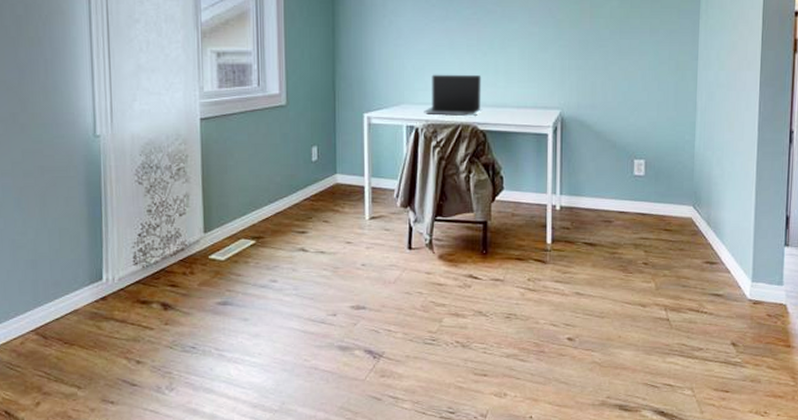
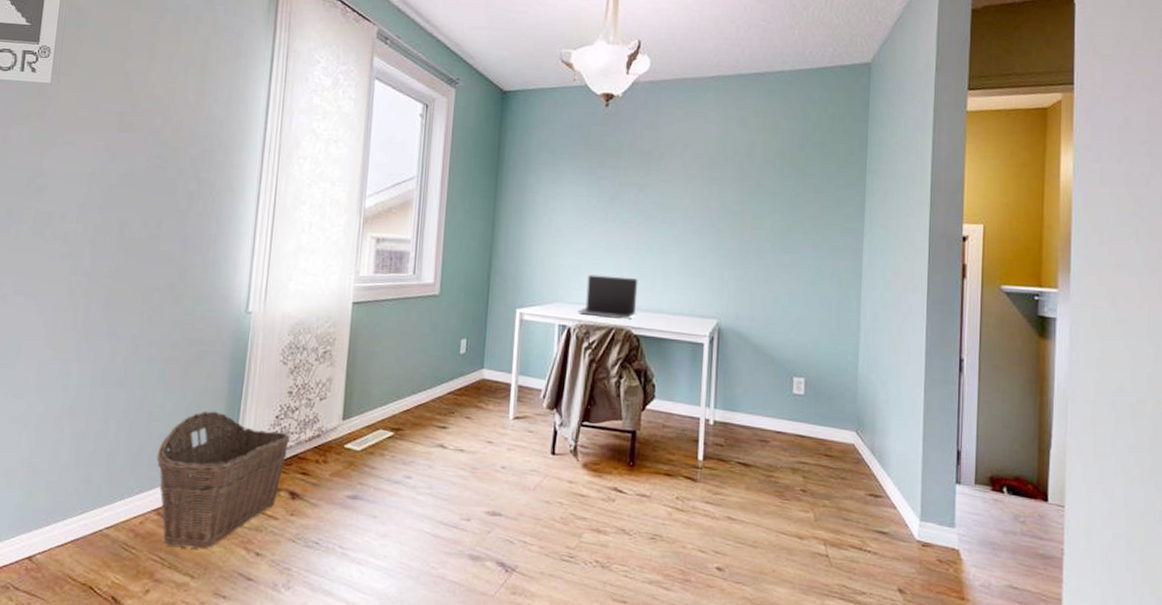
wicker basket: none [26,234,155,362] -> present [156,410,290,549]

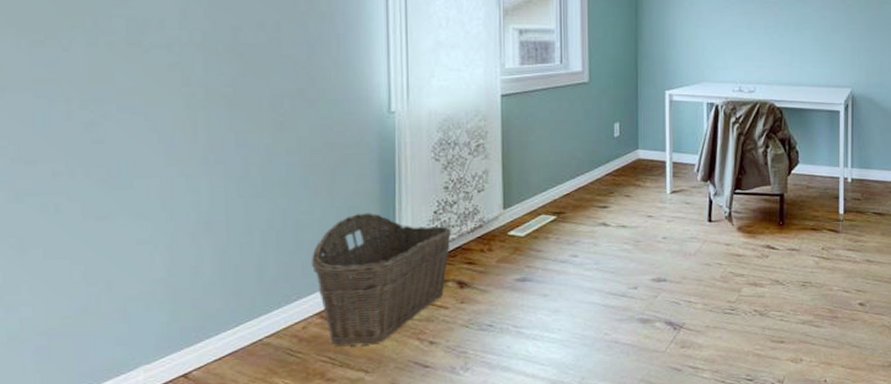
laptop computer: present [577,274,638,319] -> none [723,54,778,93]

